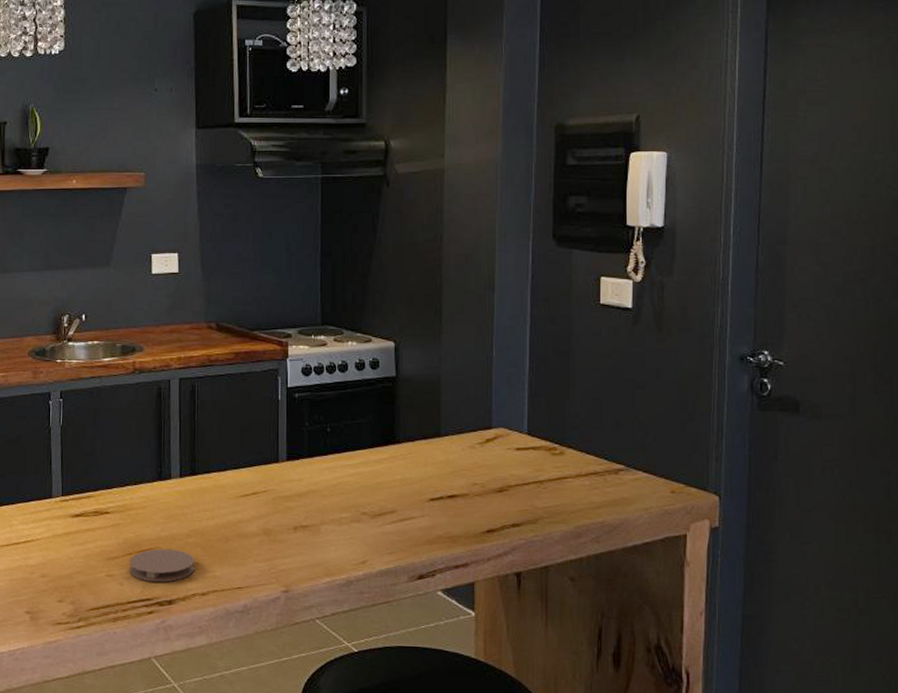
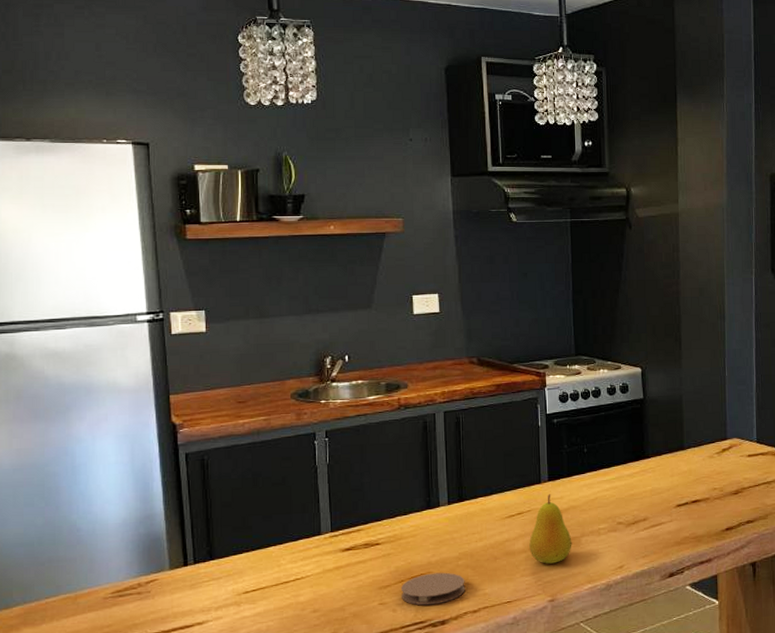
fruit: none [264,475,310,551] -> present [529,494,572,564]

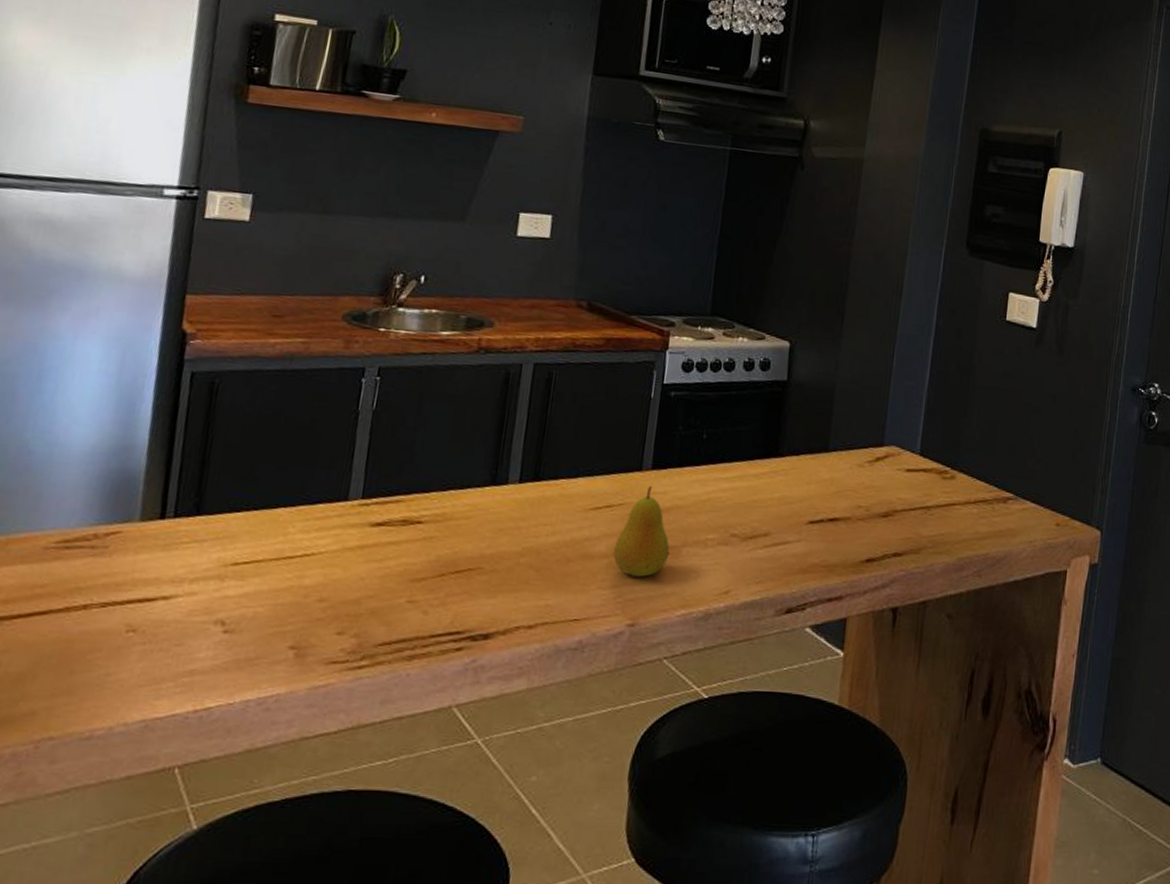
coaster: present [400,572,465,606] -> none [438,569,524,612]

